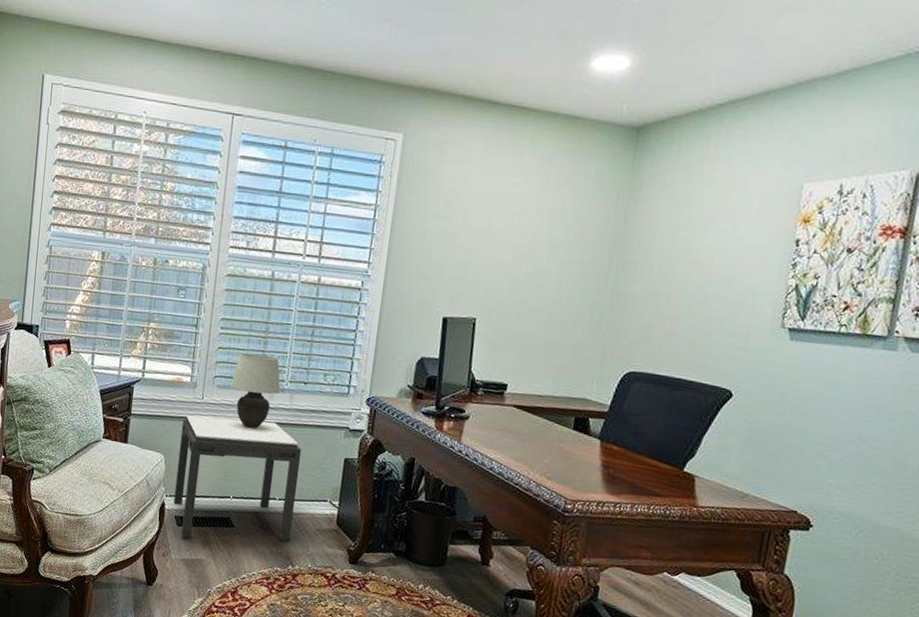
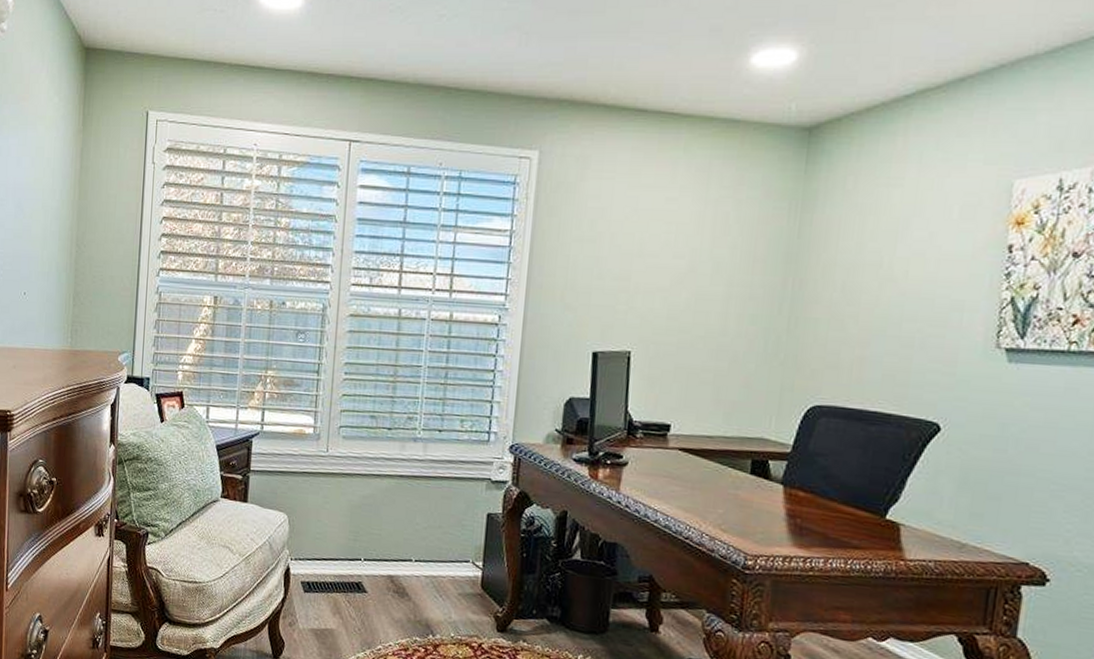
side table: present [173,415,302,543] -> none [299,470,439,609]
table lamp: present [230,353,281,428] -> none [357,400,413,482]

